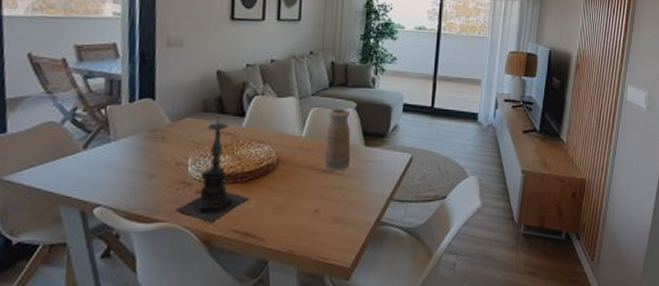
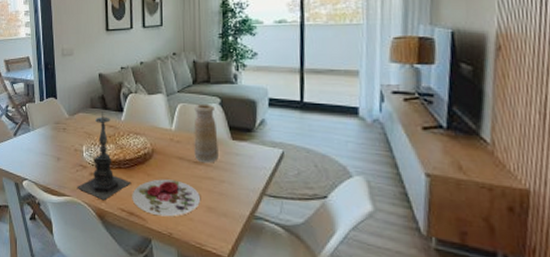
plate: none [248,192,327,234] -> present [132,179,200,217]

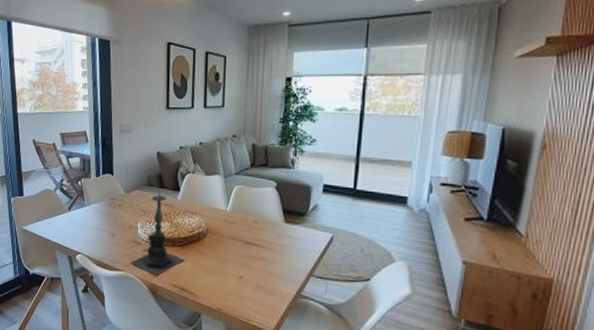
plate: present [132,179,200,217] -> none [184,257,250,294]
vase: present [194,103,219,163] -> none [247,186,272,244]

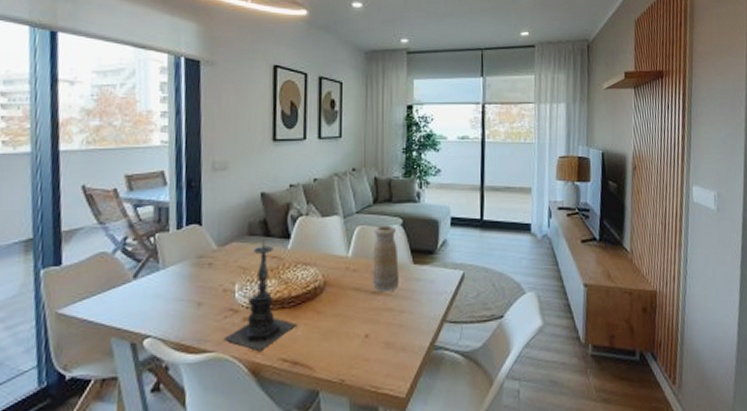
vase: none [247,186,272,244] -> present [373,225,399,293]

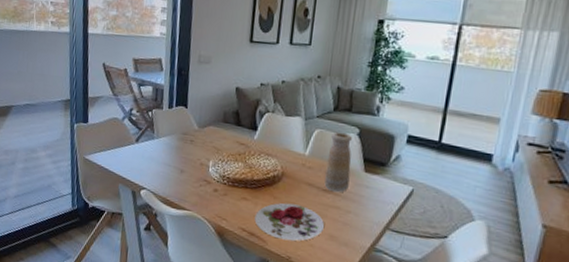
candle holder: present [223,239,297,352] -> none [198,127,256,219]
plate: none [297,315,377,362] -> present [254,202,324,241]

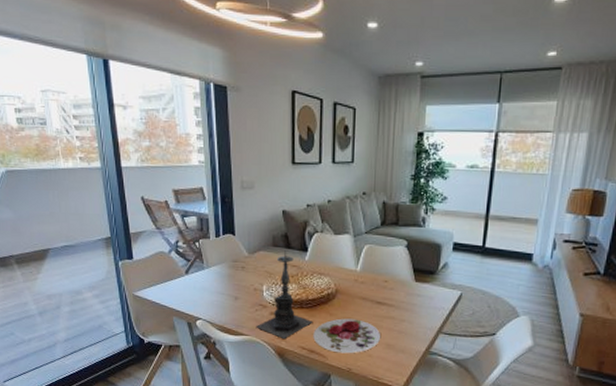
candle holder: none [198,127,256,219] -> present [255,250,313,340]
vase: present [324,132,353,193] -> none [378,245,402,304]

